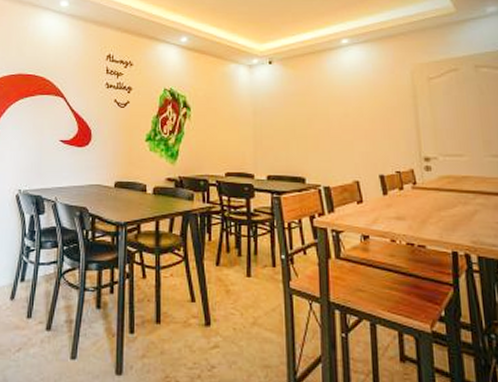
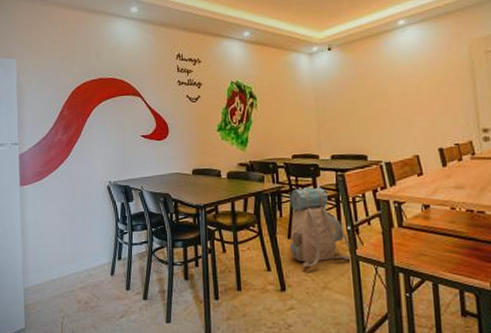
backpack: none [217,209,285,299] -> present [289,187,352,267]

